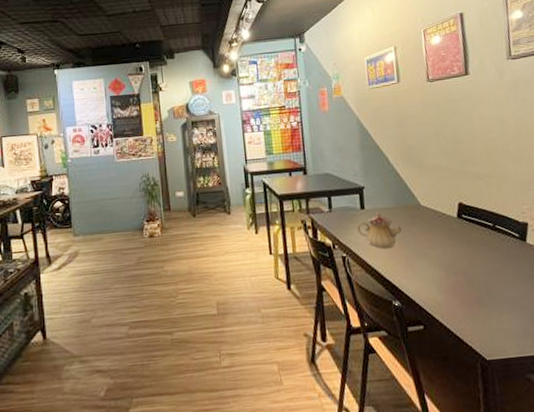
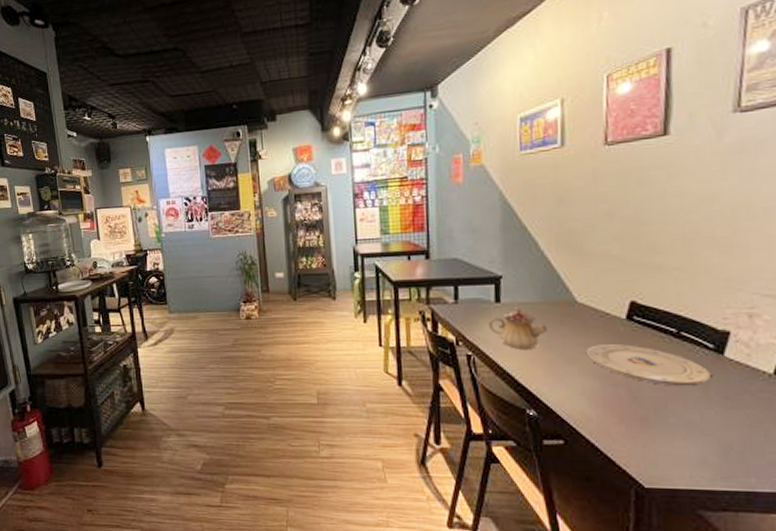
plate: none [432,238,521,270] -> present [587,344,712,386]

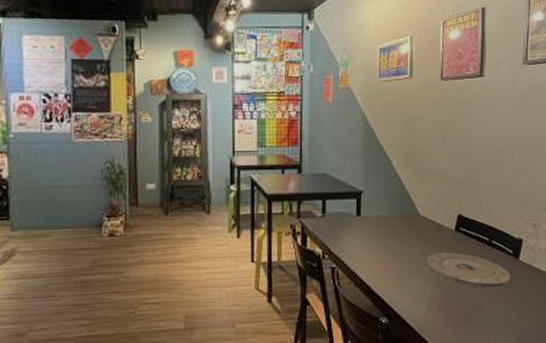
teapot: present [489,307,547,349] -> none [351,220,397,260]

